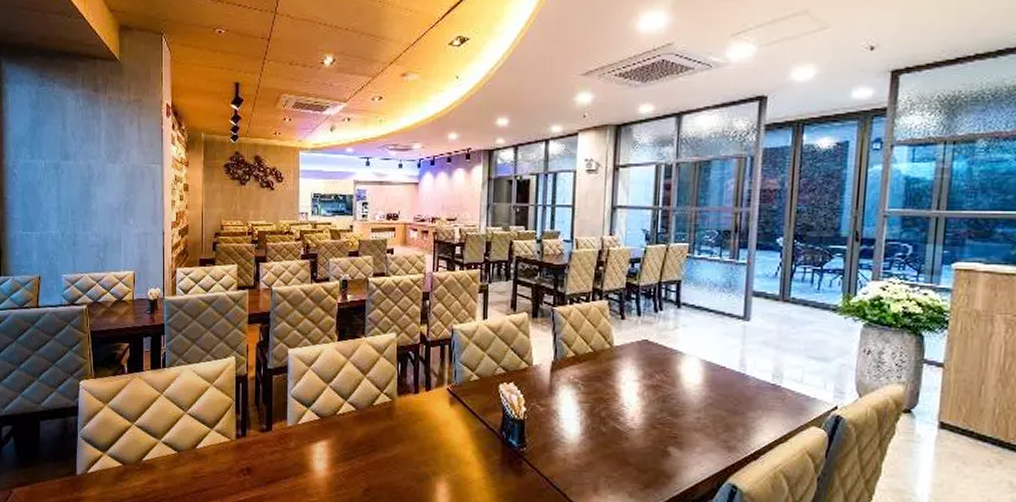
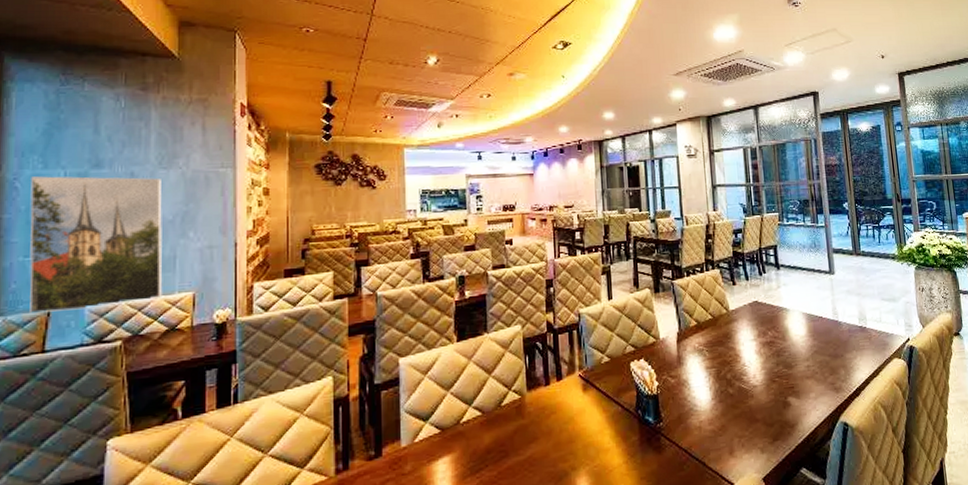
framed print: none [24,165,113,277] -> present [29,176,163,313]

